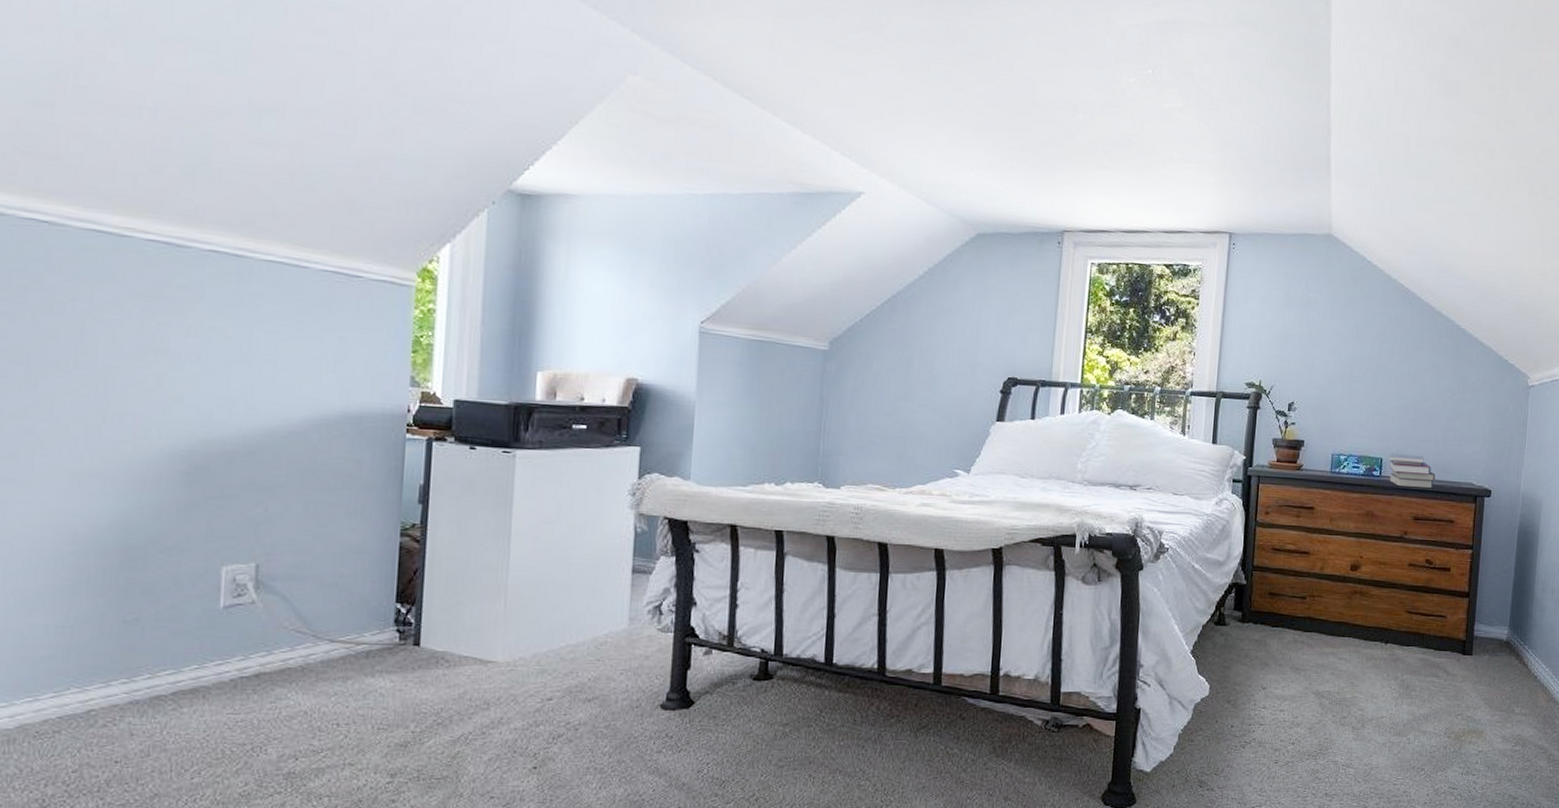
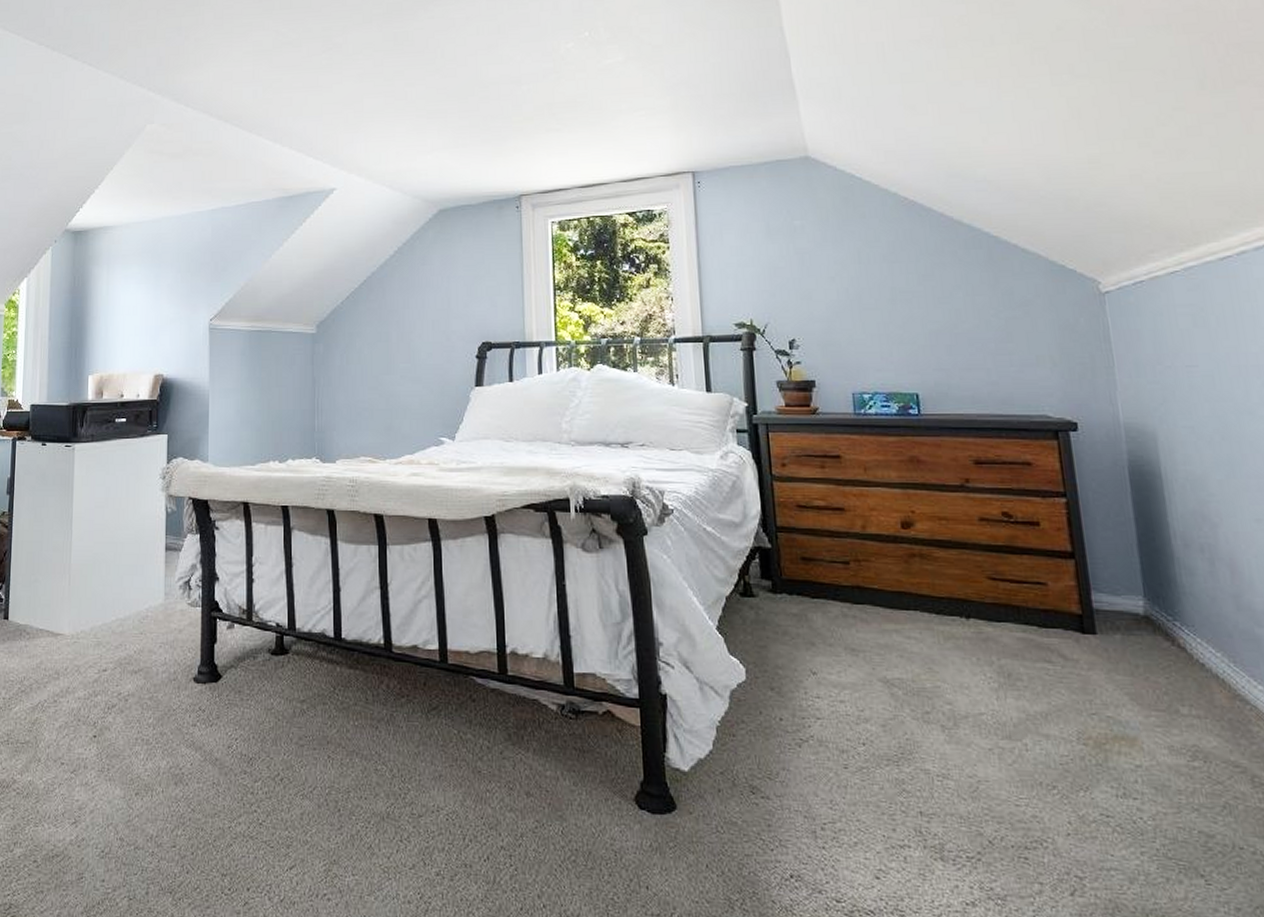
books: present [1389,453,1436,489] -> none [927,386,995,426]

